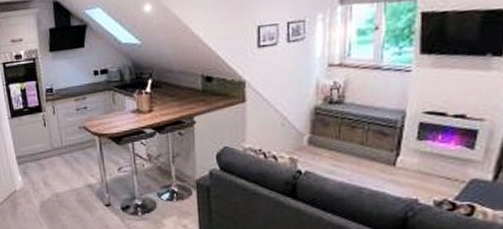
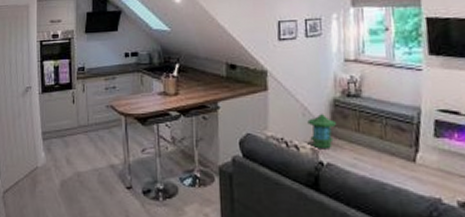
lantern: none [287,123,318,158] -> present [307,114,337,149]

